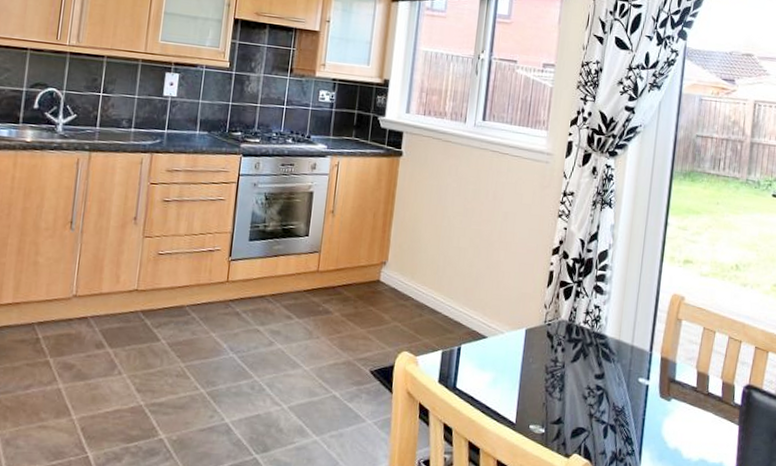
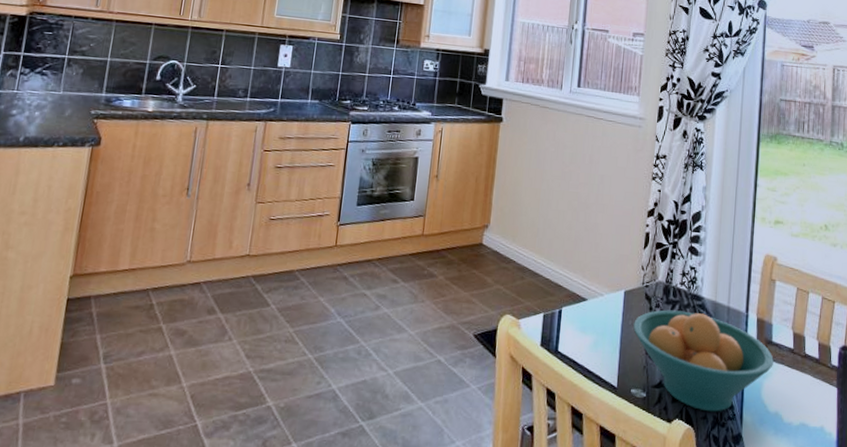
fruit bowl: none [534,348,676,448] -> present [633,310,774,412]

